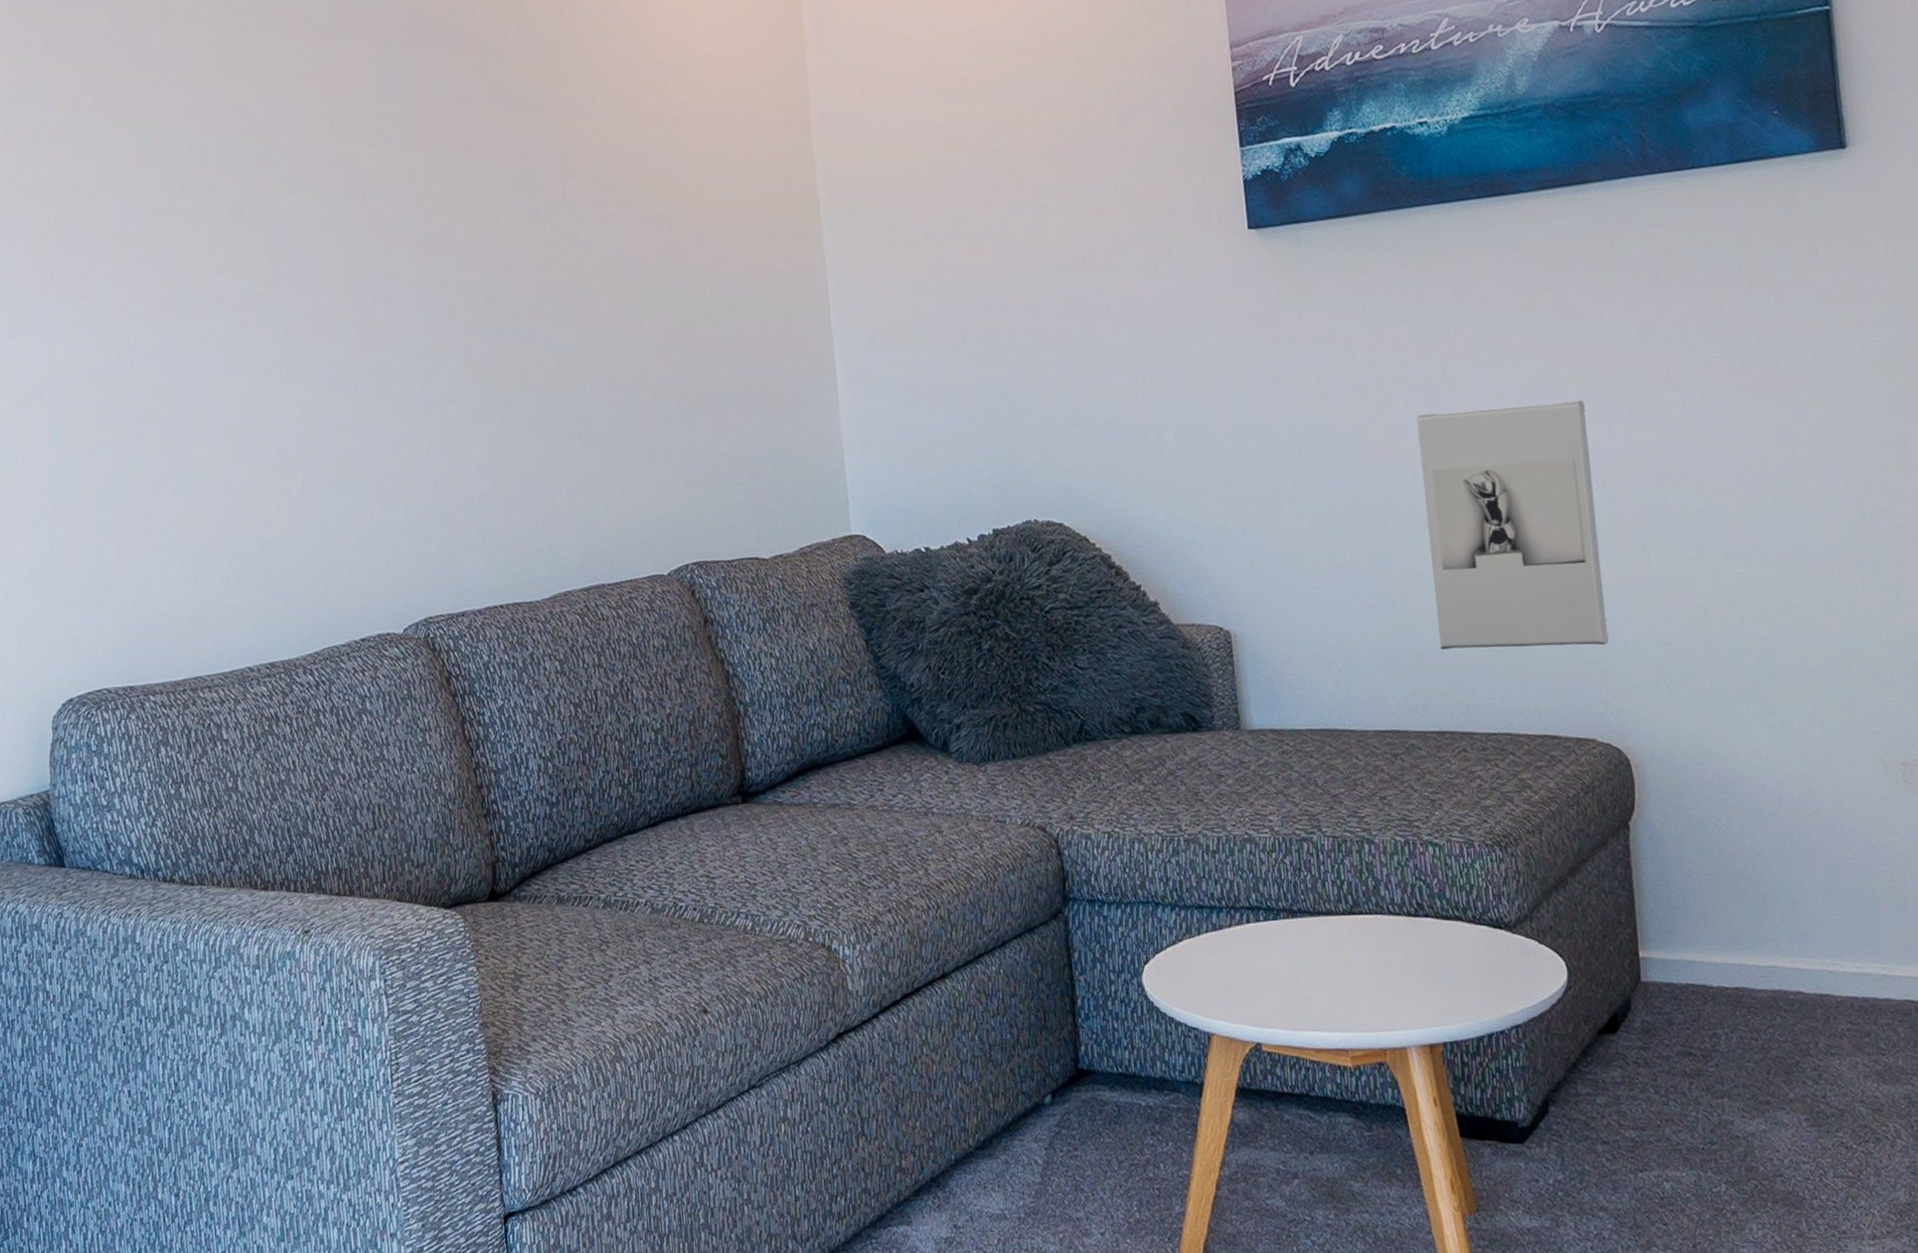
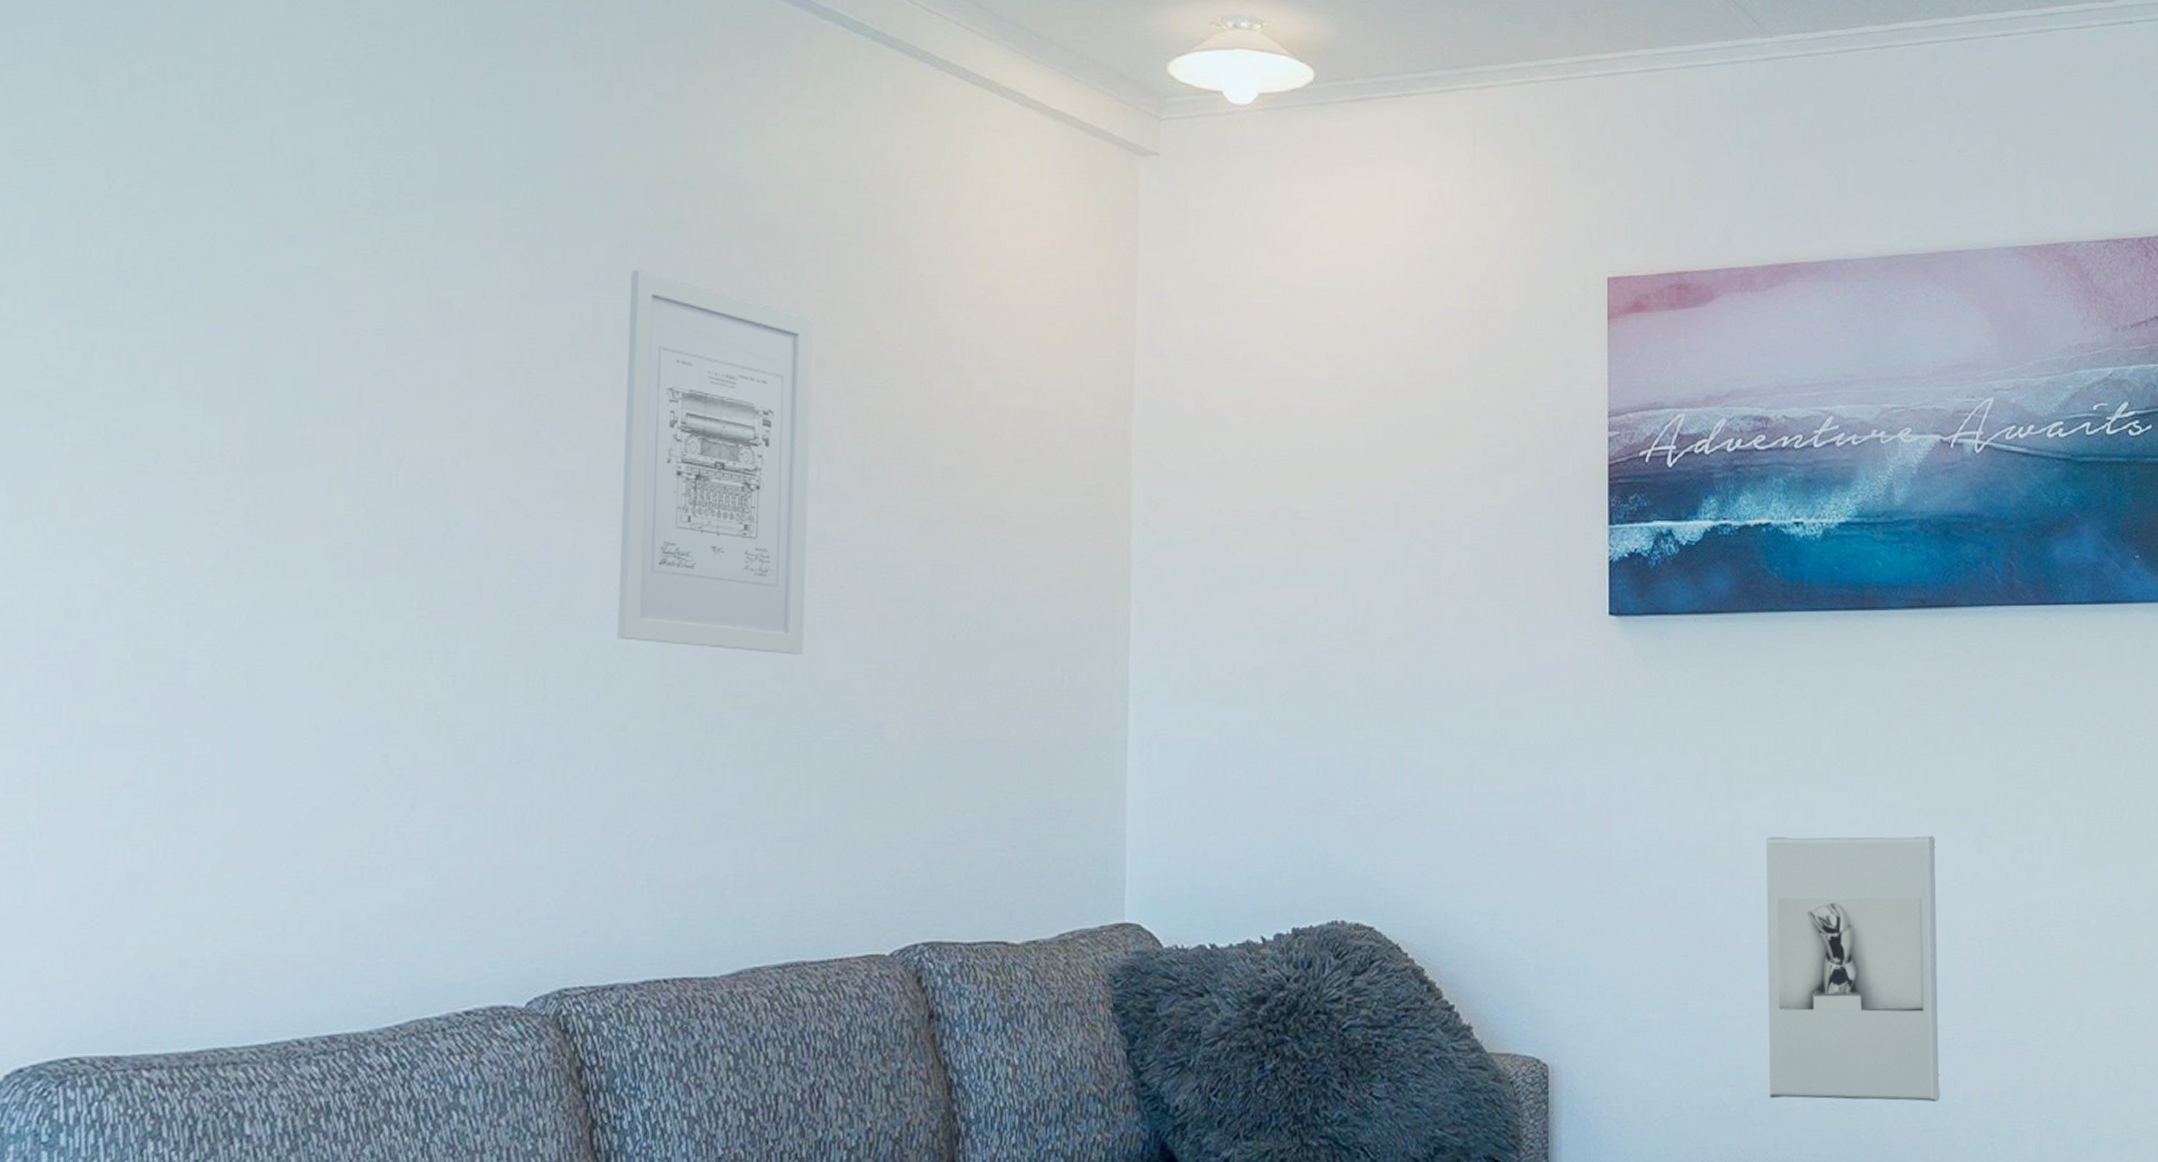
wall art: none [402,41,571,341] -> present [617,269,814,655]

